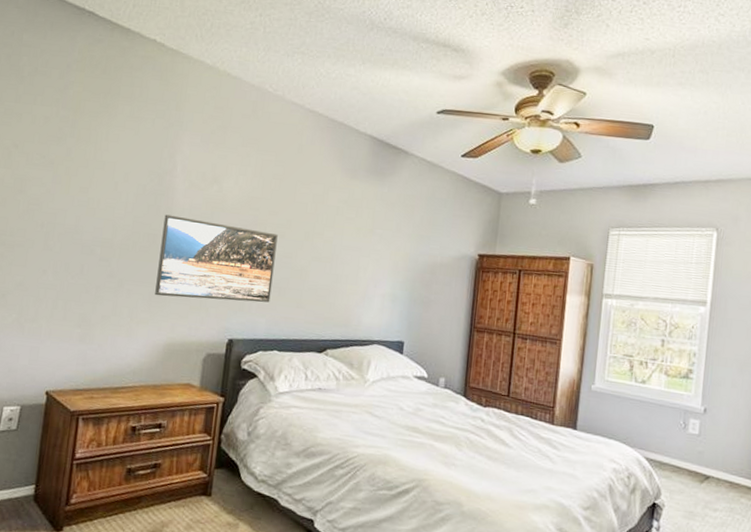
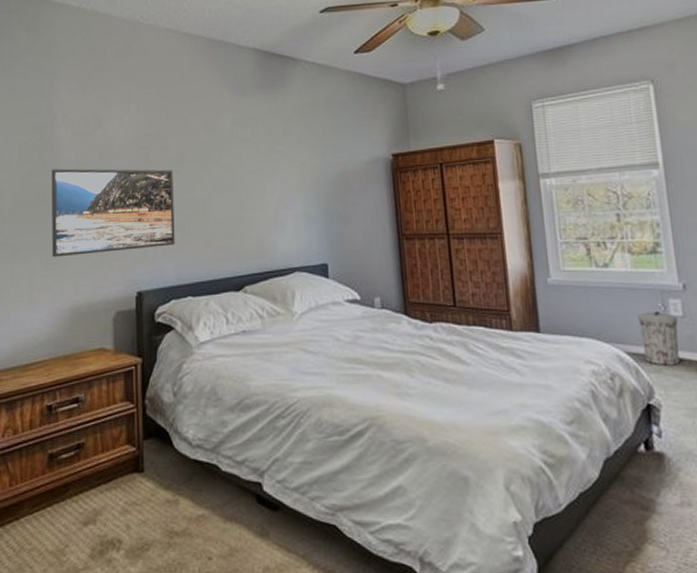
trash can: none [659,426,694,475] -> present [637,311,680,366]

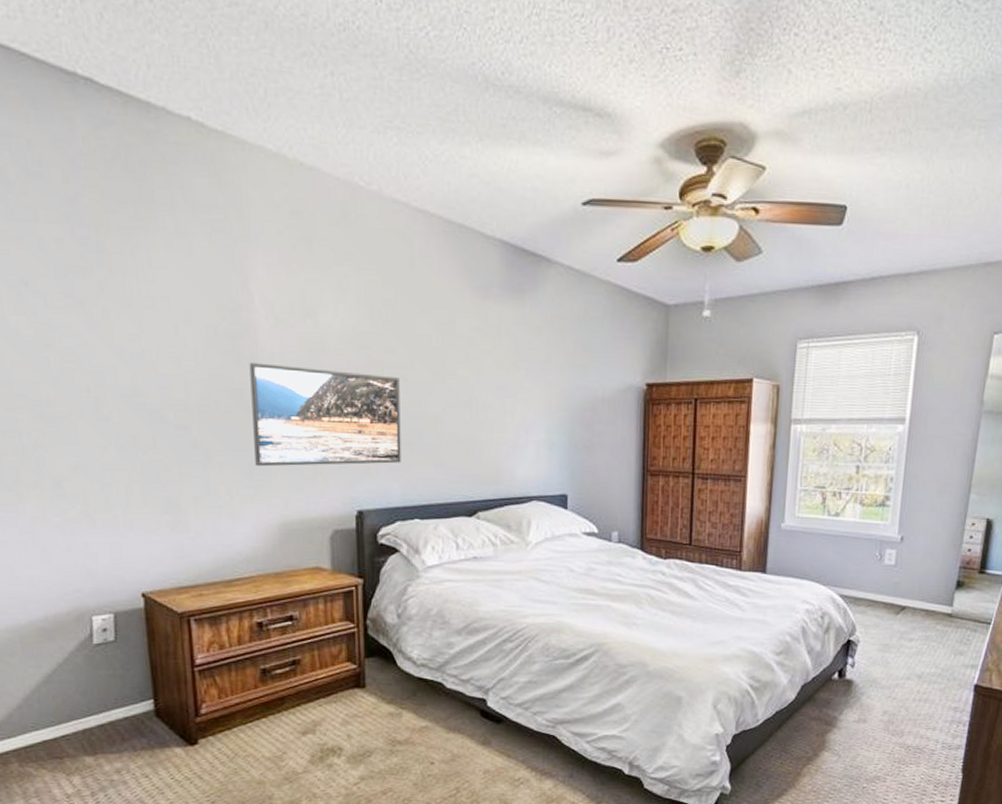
trash can: present [637,311,680,366] -> none [854,560,890,608]

